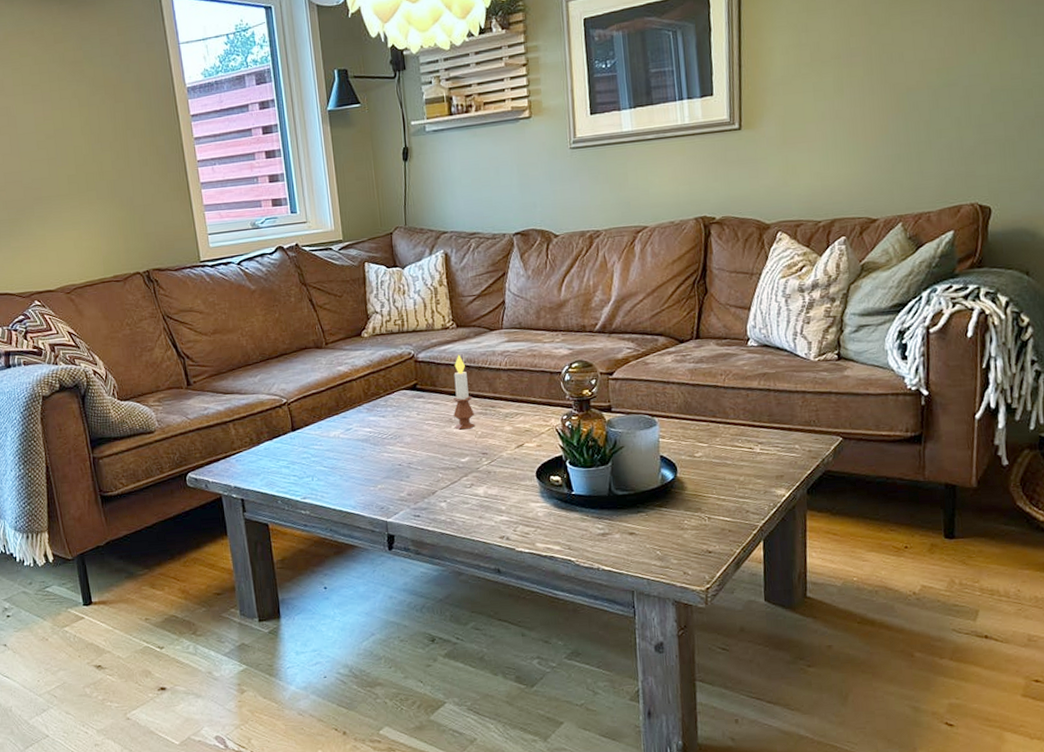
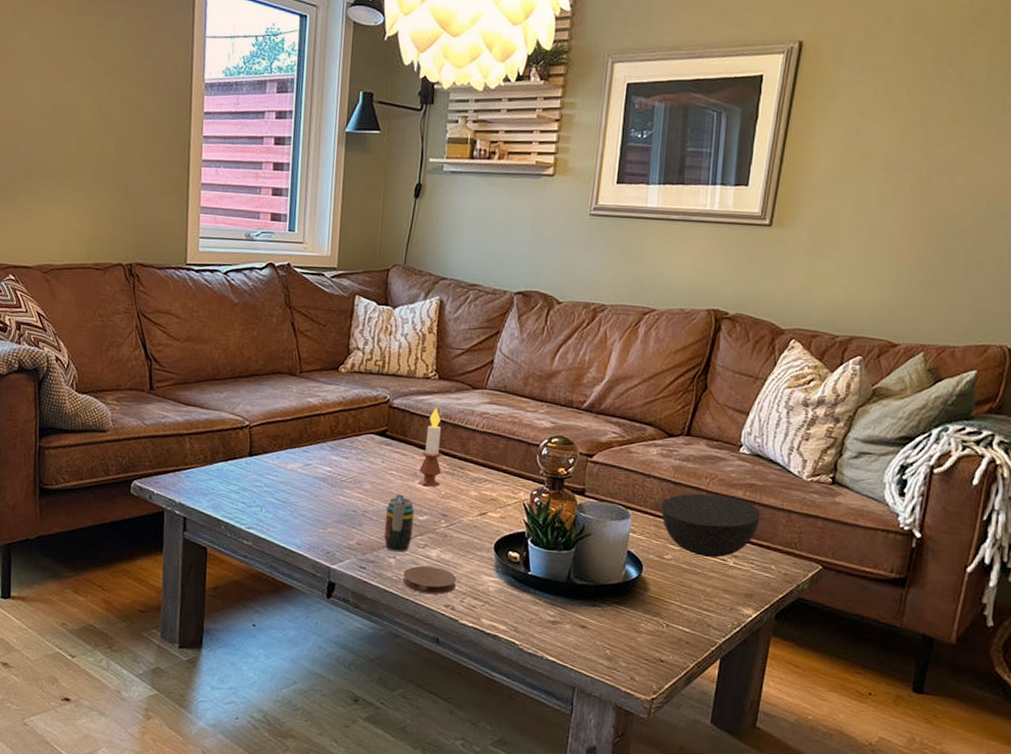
beverage can: none [429,441,459,496] -> present [383,494,415,552]
coaster: none [456,503,508,530] -> present [402,566,457,595]
bowl: none [684,388,778,449] -> present [661,493,761,558]

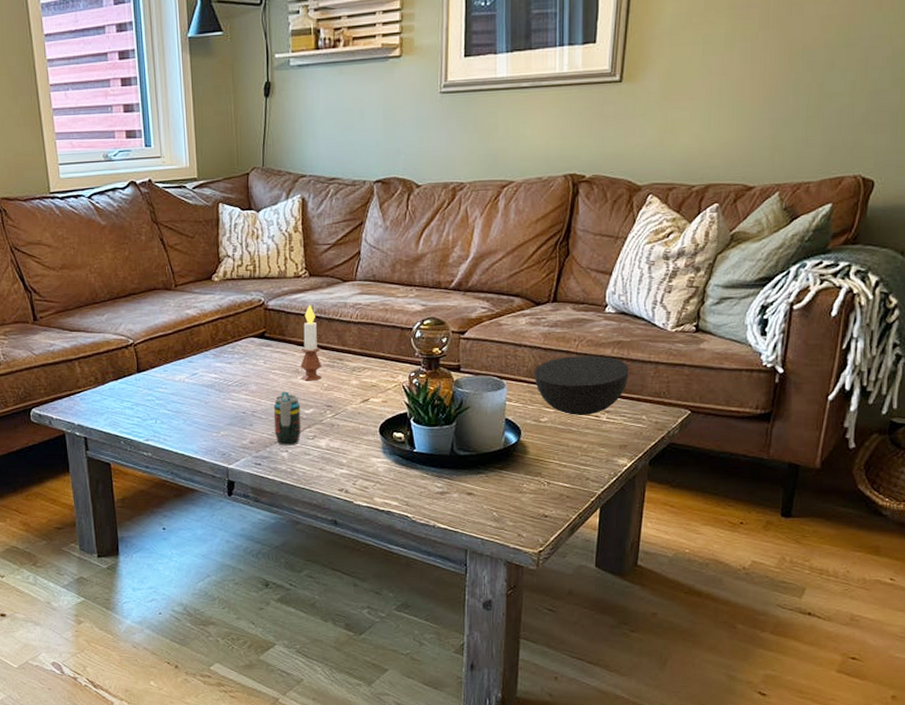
coaster: present [402,566,457,595] -> none [296,455,348,481]

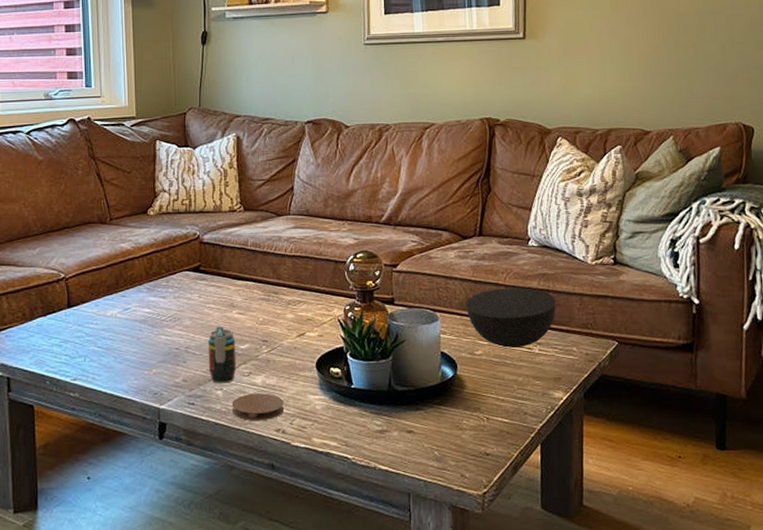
coaster: none [296,455,348,481] -> present [231,393,285,421]
candle: present [300,304,322,381] -> none [235,238,257,315]

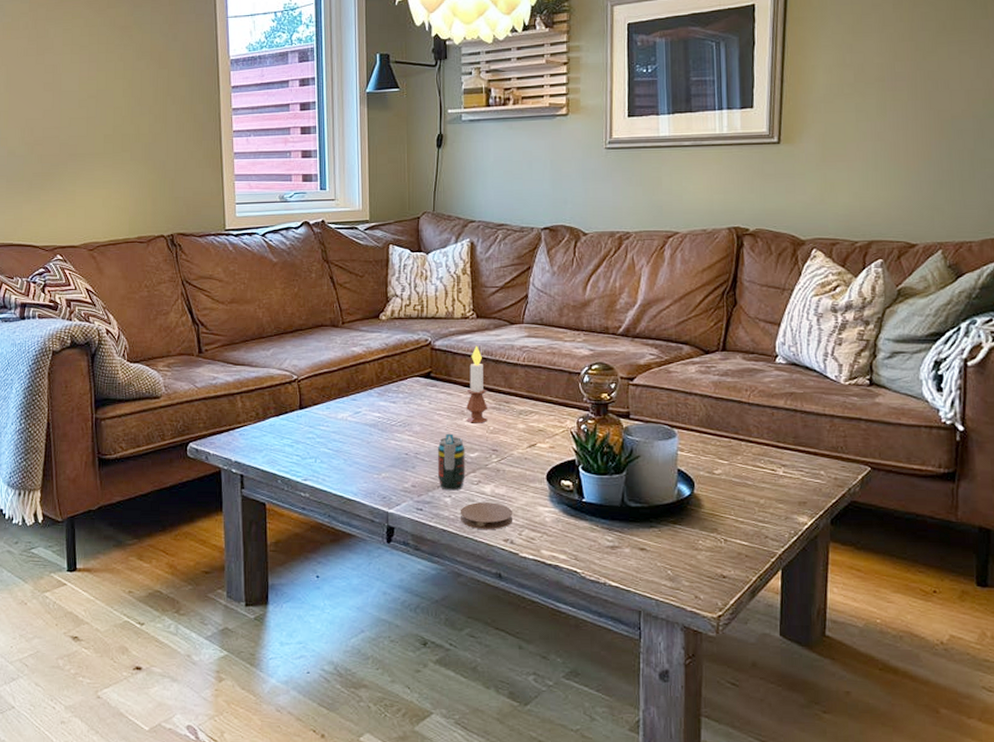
candle: none [235,238,257,315] -> present [466,345,487,423]
bowl: present [466,288,557,348] -> none [706,406,804,468]

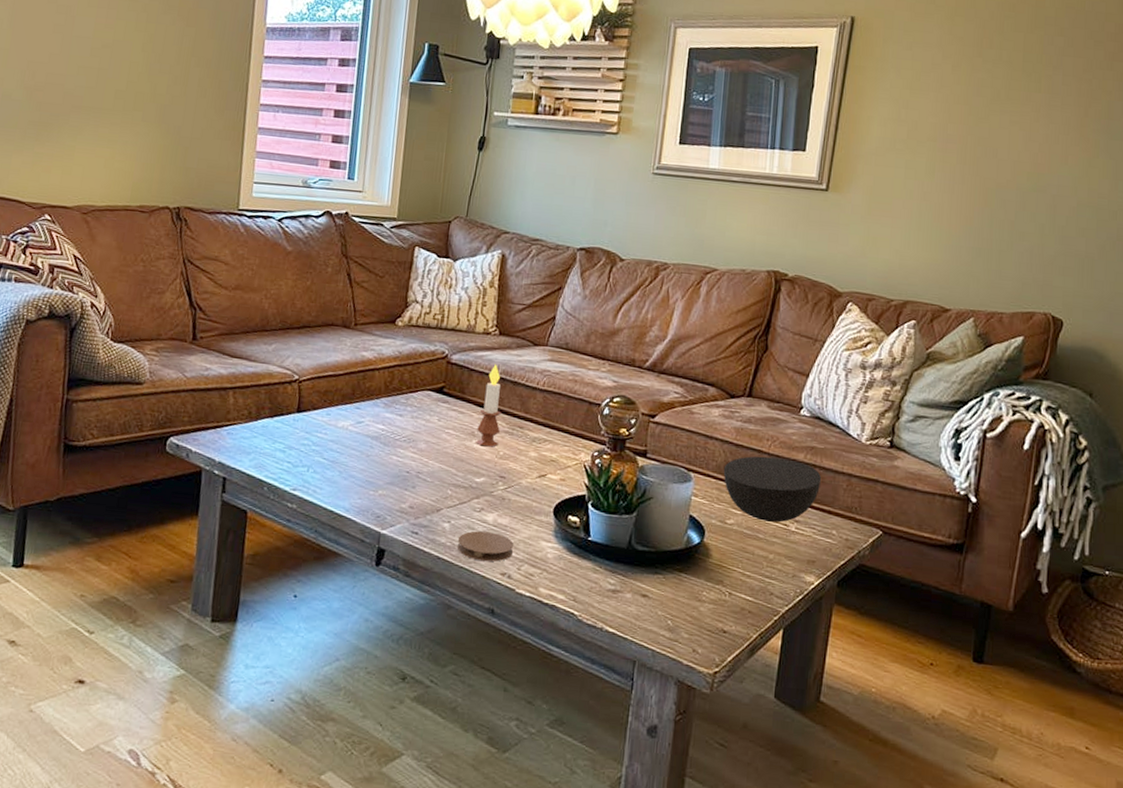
beverage can: present [437,433,466,491] -> none [438,454,471,517]
bowl: none [706,406,804,468] -> present [723,456,822,523]

